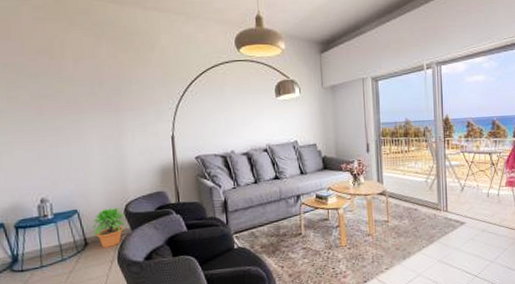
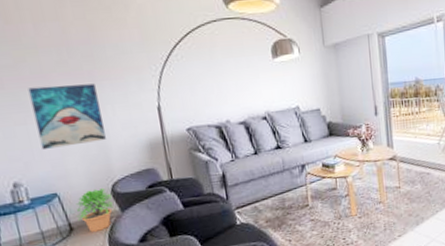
wall art: none [63,113,124,170] -> present [28,83,106,149]

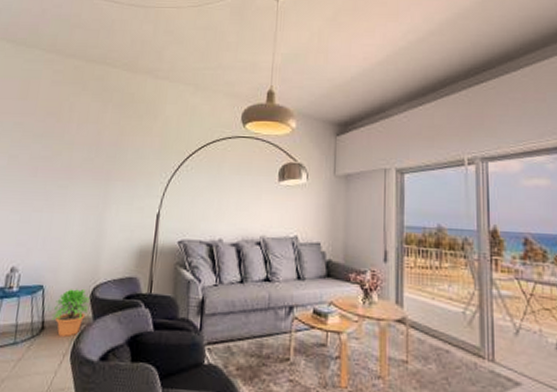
wall art: present [28,83,106,149] -> none [46,179,109,240]

